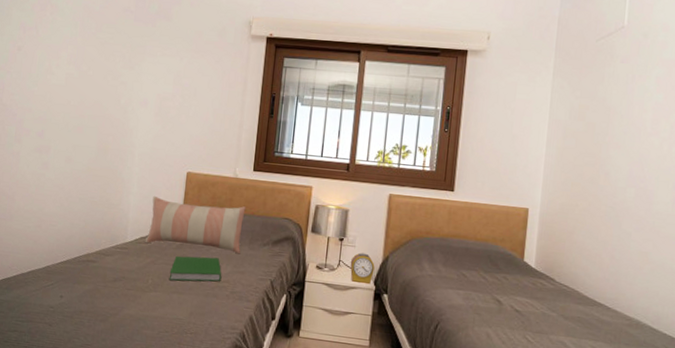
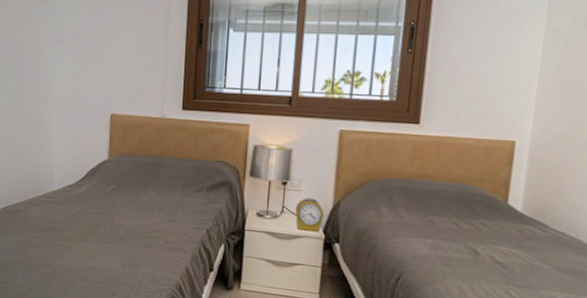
pillow: present [145,195,246,254] -> none [72,141,176,202]
hardcover book: present [169,255,222,282] -> none [99,204,154,231]

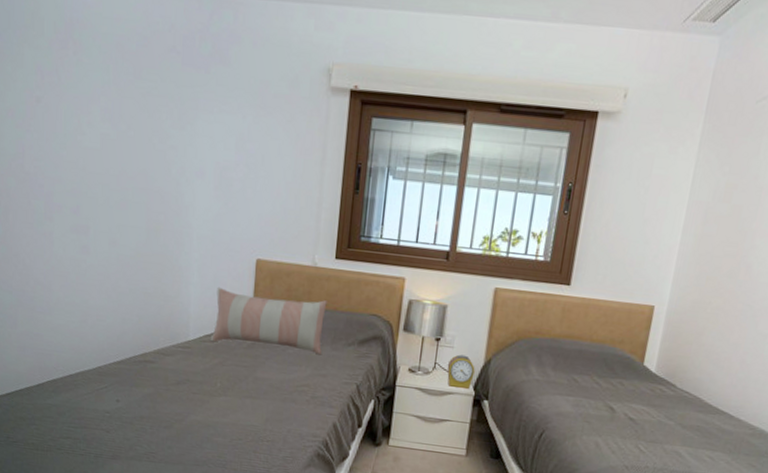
pillow: none [72,141,176,202] -> present [210,286,327,355]

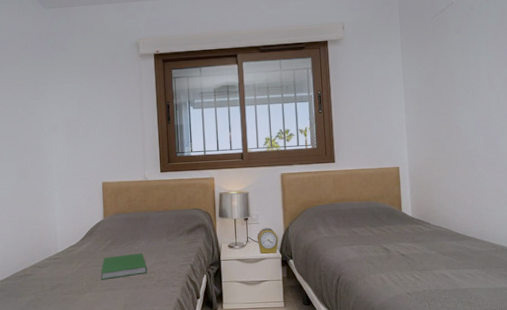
pillow: present [210,286,327,355] -> none [74,204,160,251]
hardcover book: none [240,356,301,386] -> present [100,253,148,280]

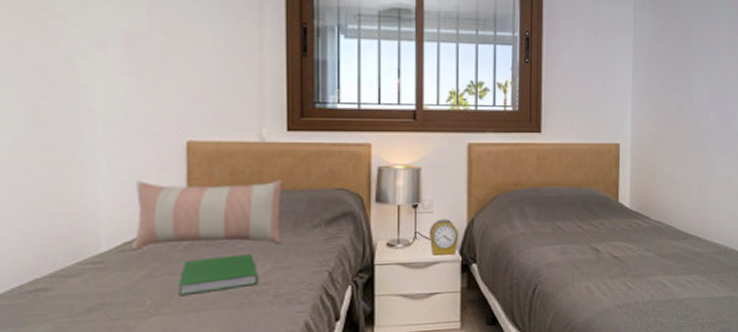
pillow: none [74,204,160,251] -> present [132,180,282,250]

